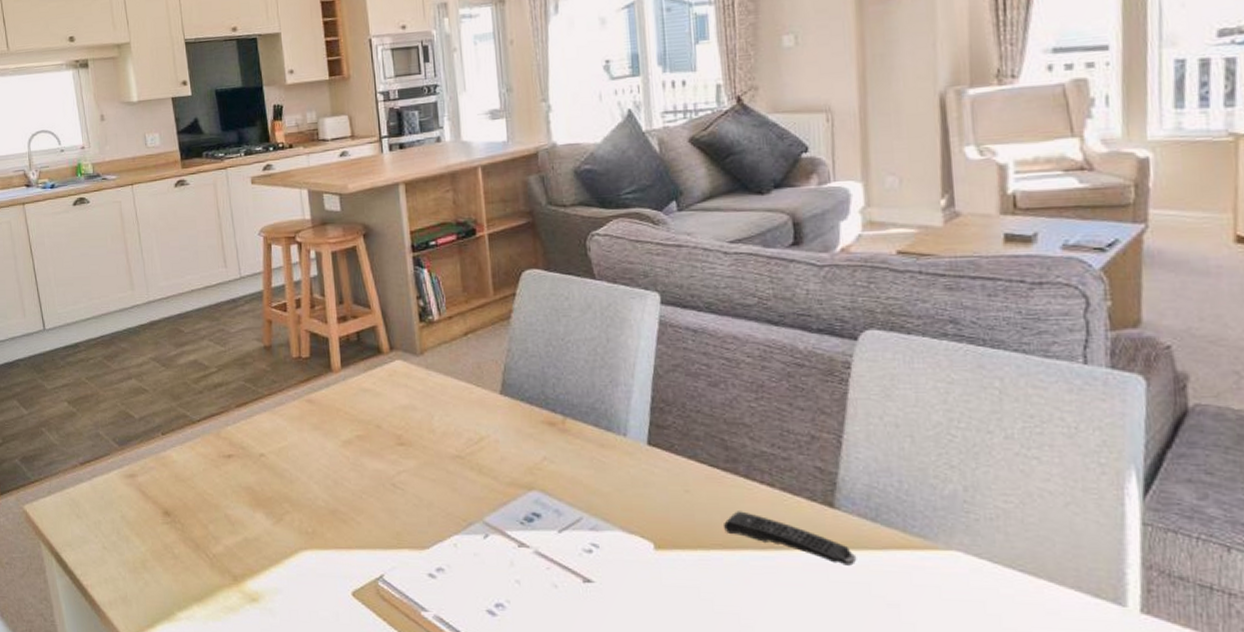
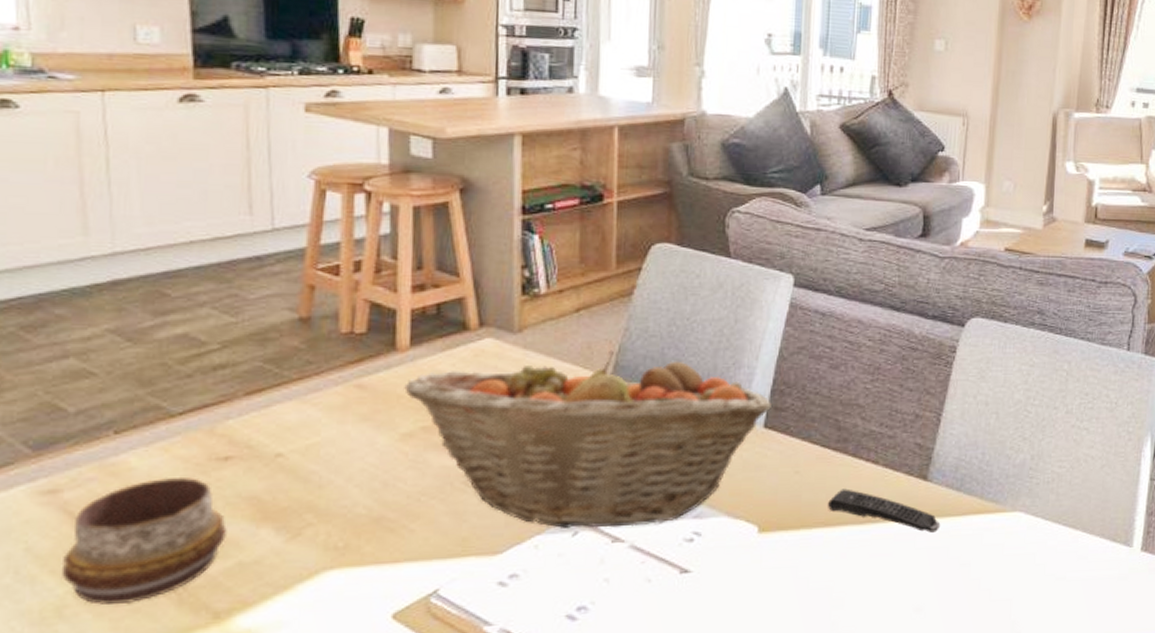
decorative bowl: none [141,468,235,564] -> present [61,477,227,605]
fruit basket: none [341,369,653,534] -> present [404,350,772,528]

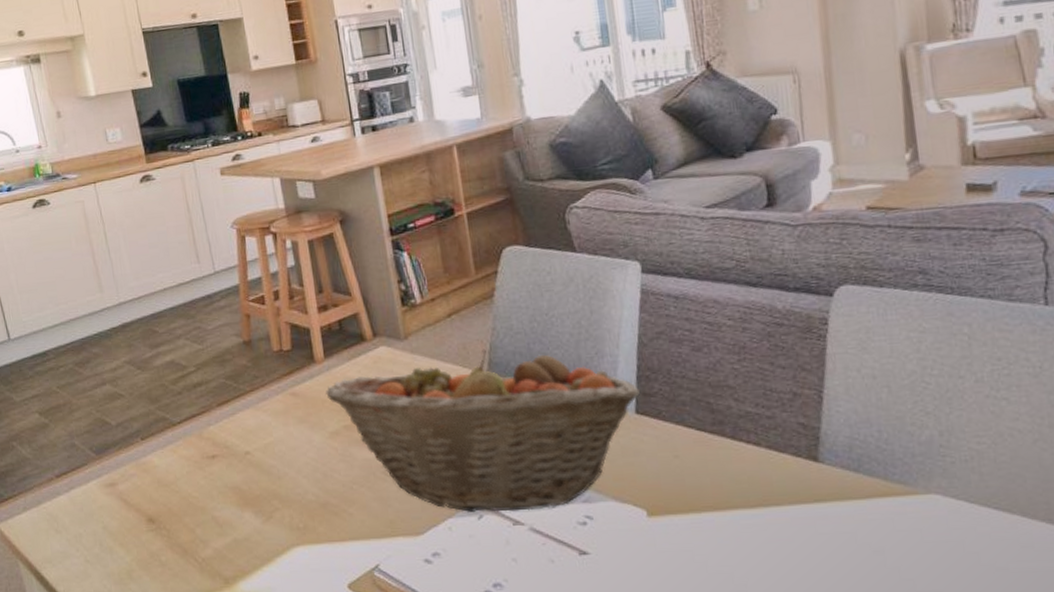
decorative bowl: present [61,477,227,605] -> none [125,472,223,571]
remote control: present [828,488,941,533] -> none [714,472,842,517]

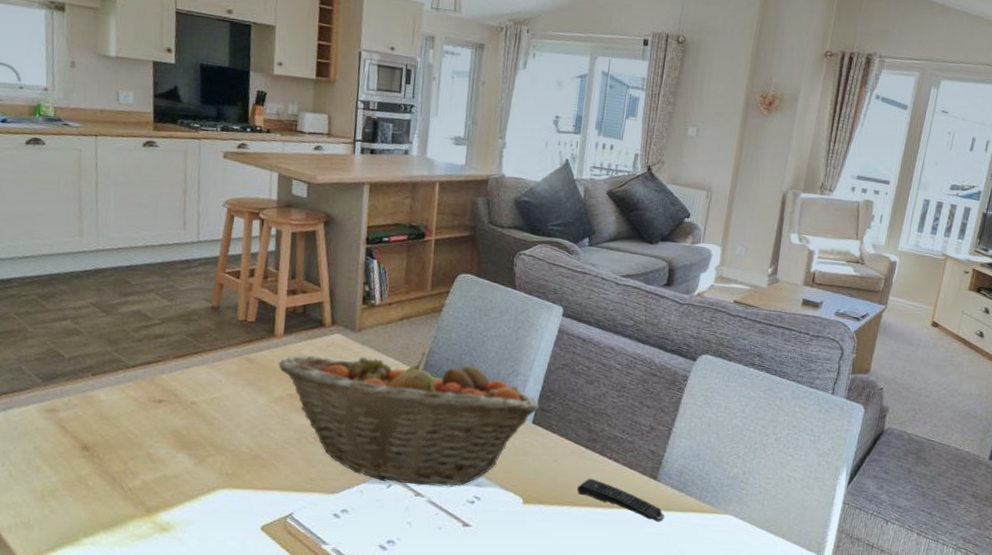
remote control: none [714,472,842,517] -> present [577,478,665,522]

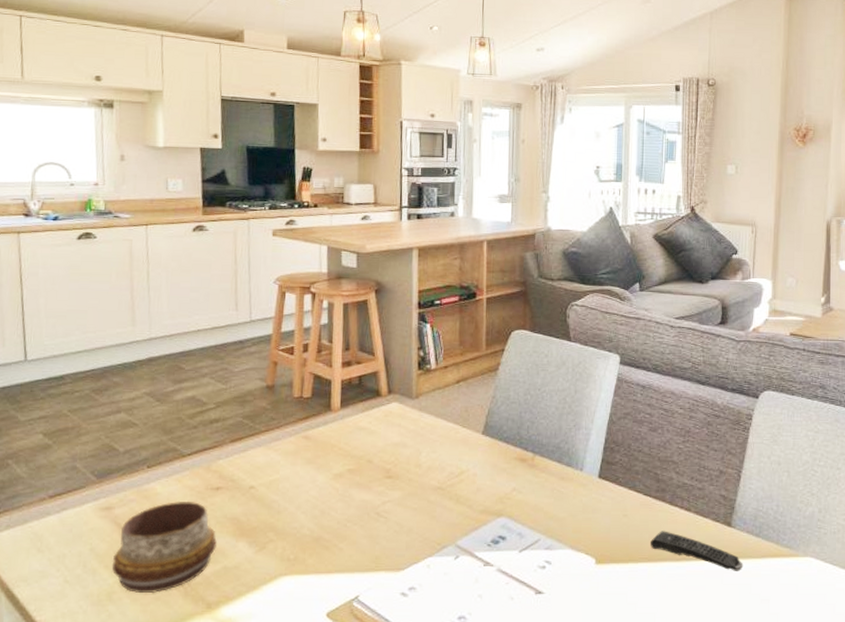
decorative bowl: none [55,409,158,495] -> present [111,500,217,594]
fruit basket: present [278,351,540,487] -> none [336,413,604,554]

